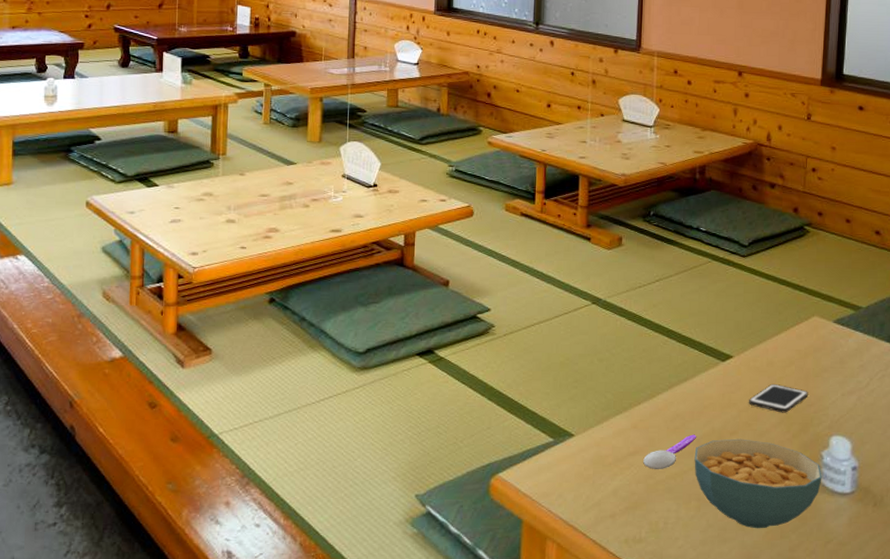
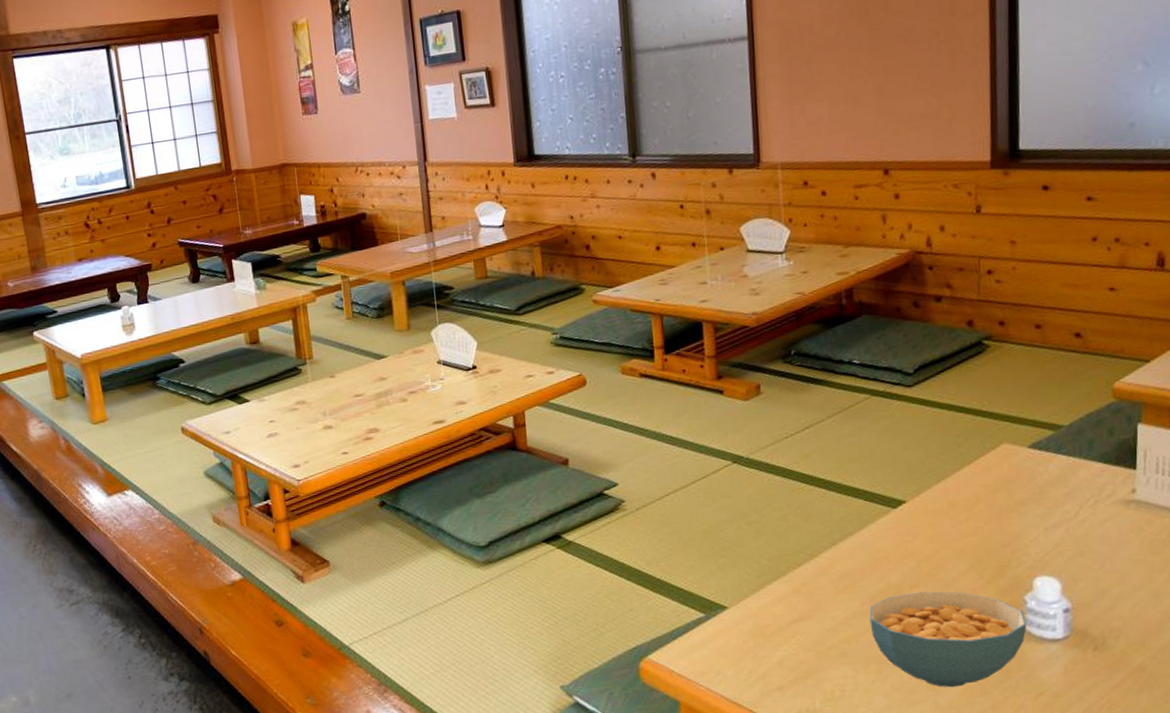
spoon: present [643,434,697,469] -> none [810,592,871,635]
cell phone: present [749,384,808,413] -> none [930,526,1003,558]

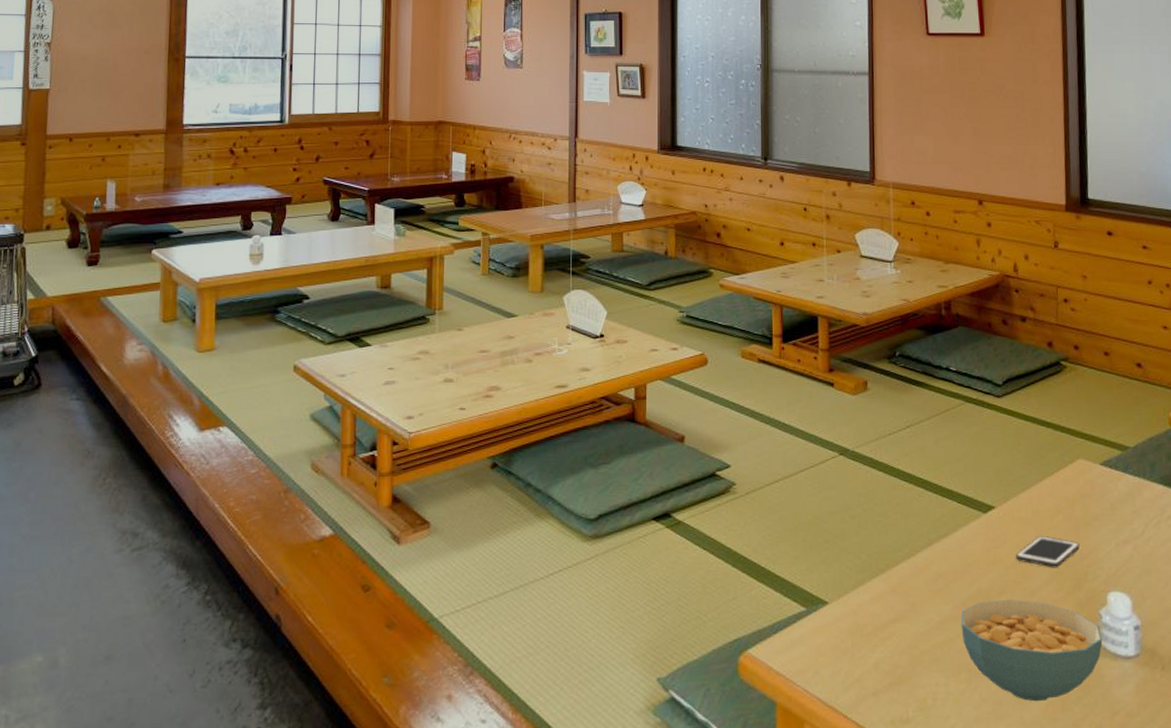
cell phone: none [930,526,1003,558] -> present [1016,536,1080,568]

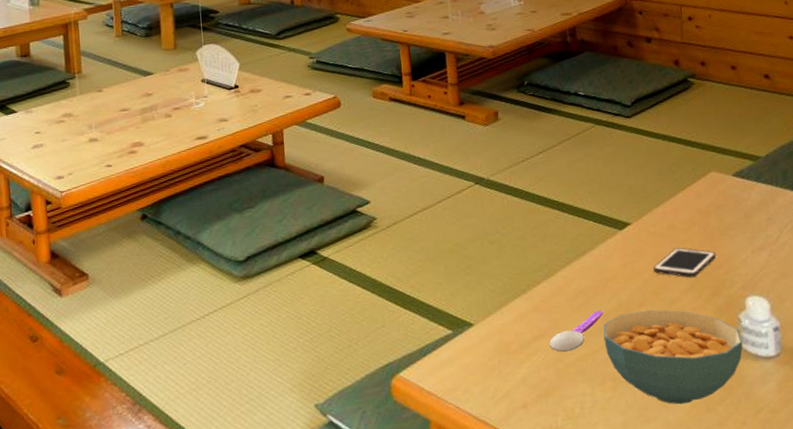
spoon: none [905,596,963,638] -> present [549,310,604,352]

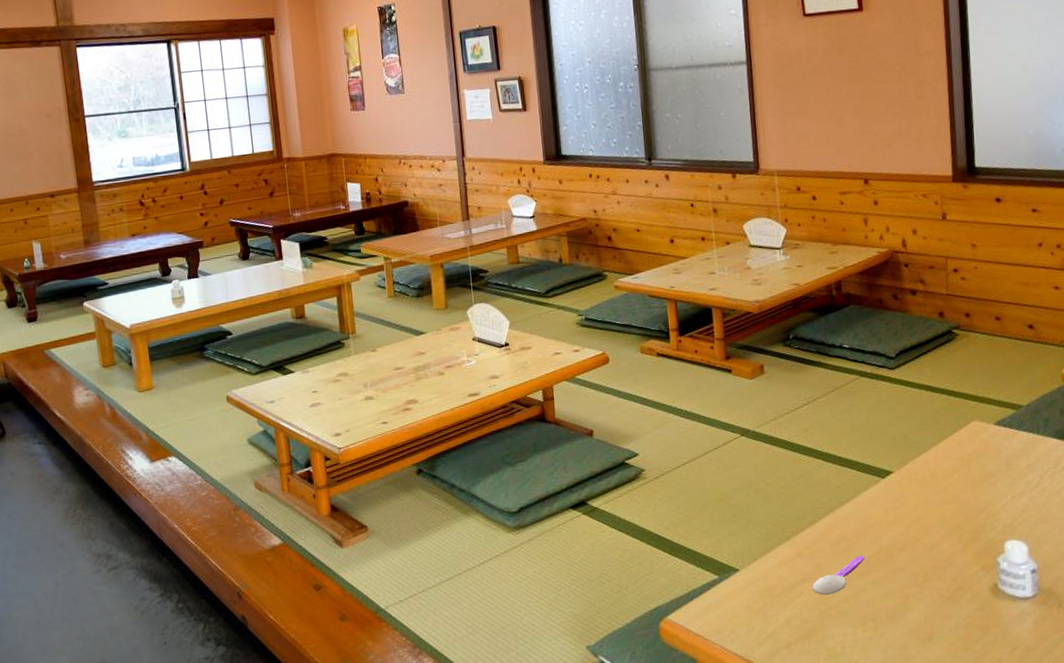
cereal bowl: present [603,309,743,405] -> none [864,554,1001,643]
cell phone: present [653,248,716,278] -> none [915,495,977,524]

